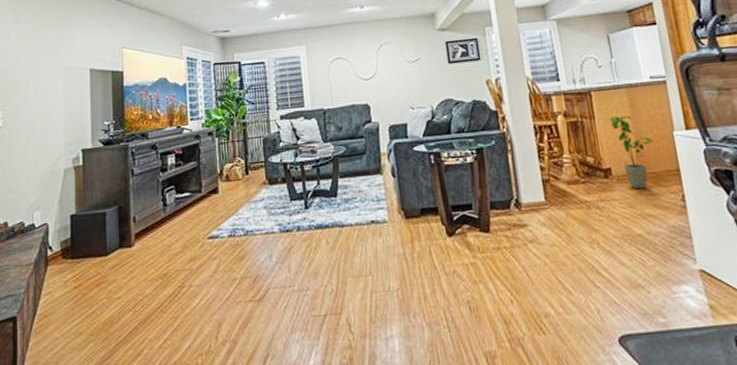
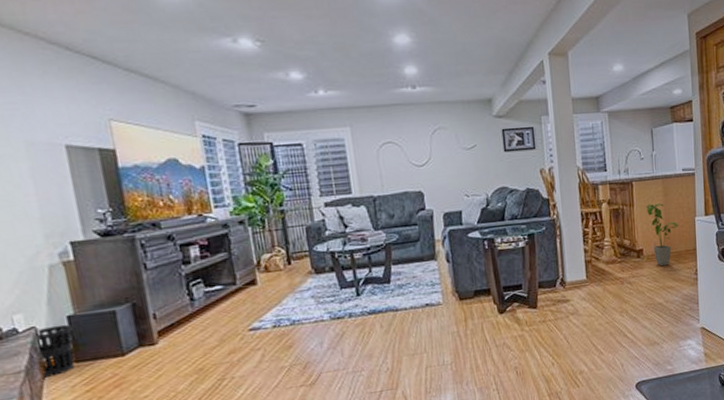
wastebasket: none [46,222,73,271] -> present [35,324,75,378]

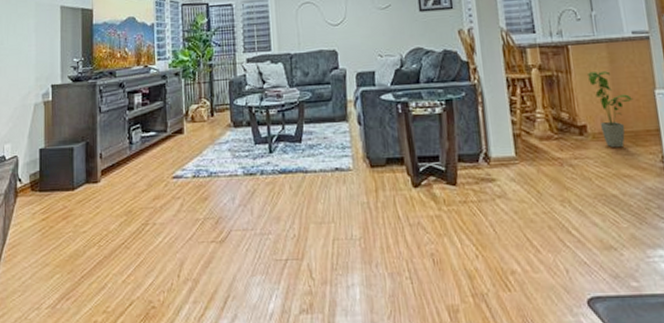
wastebasket: present [35,324,75,378] -> none [16,156,42,202]

